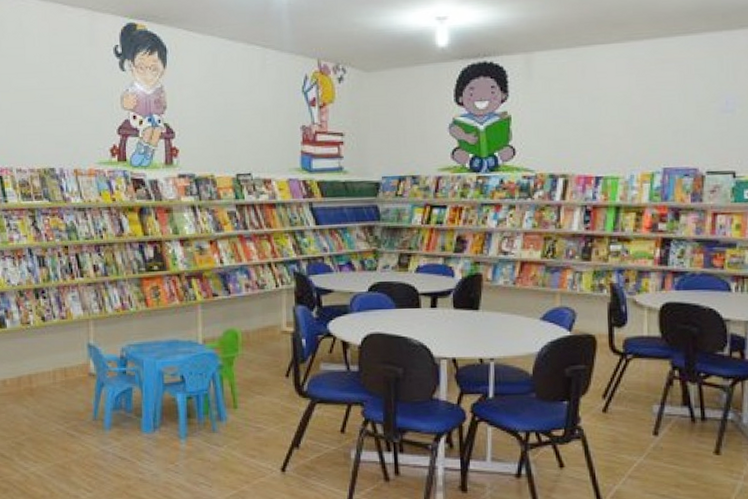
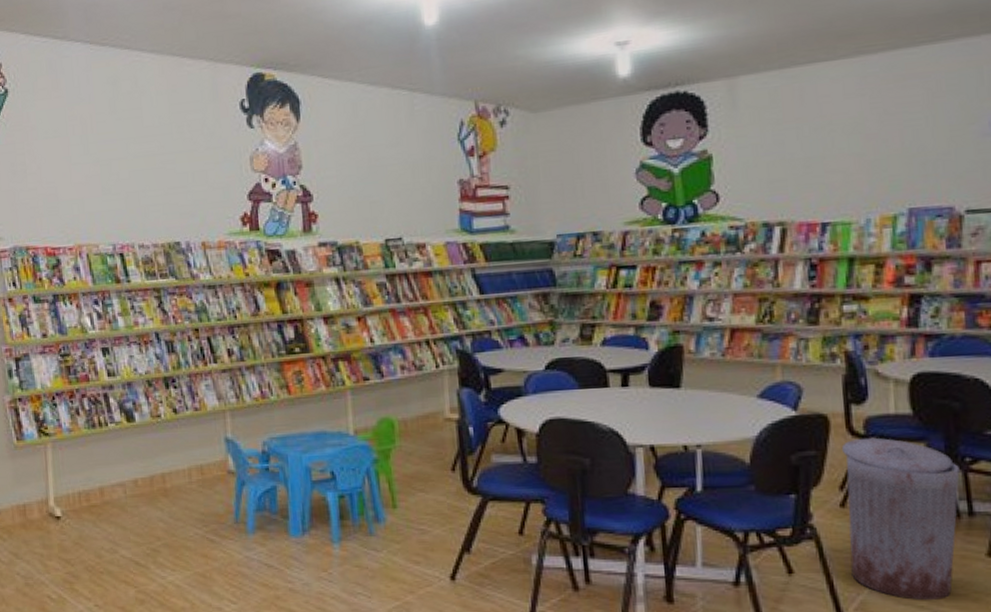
trash can: none [605,355,696,491] -> present [841,438,960,601]

